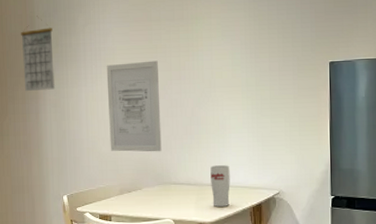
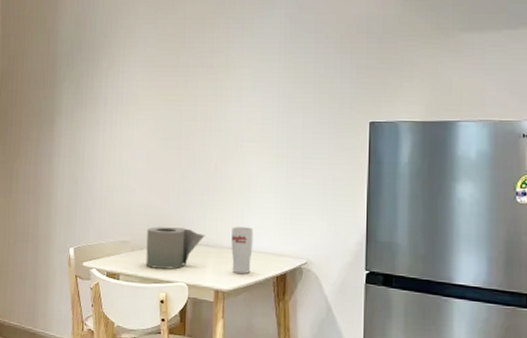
calendar: present [21,16,55,92] -> none [40,55,75,133]
wall art: present [106,60,162,152] -> none [124,109,183,208]
toilet paper roll: none [133,170,187,208] -> present [146,227,205,269]

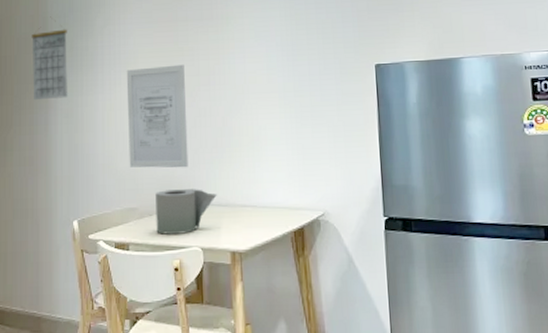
calendar: none [40,55,75,133] -> present [31,16,67,101]
wall art: none [124,109,183,208] -> present [126,64,189,168]
cup: present [231,227,253,274] -> none [244,182,268,232]

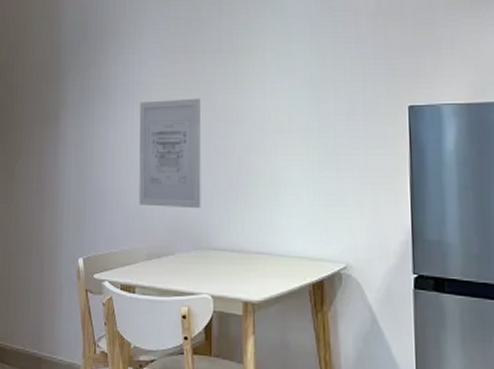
calendar: present [31,16,67,101] -> none [43,43,80,130]
toilet paper roll: present [155,189,217,235] -> none [164,231,230,279]

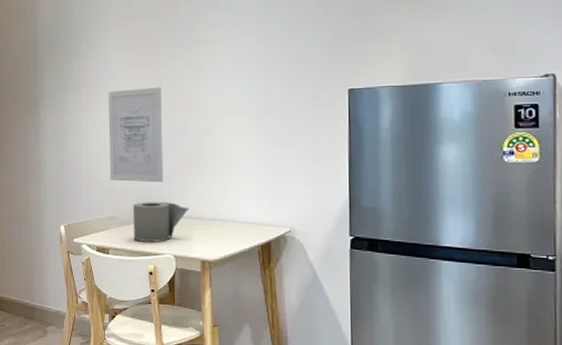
toilet paper roll: none [164,231,230,279] -> present [133,202,189,242]

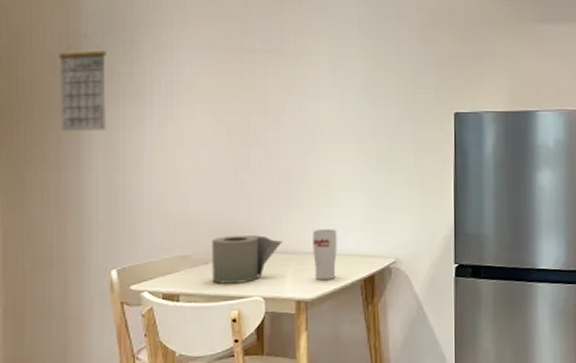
calendar: none [24,41,55,118] -> present [59,34,106,132]
wall art: present [108,87,164,183] -> none [180,100,251,213]
cup: none [215,199,237,244] -> present [313,229,337,280]

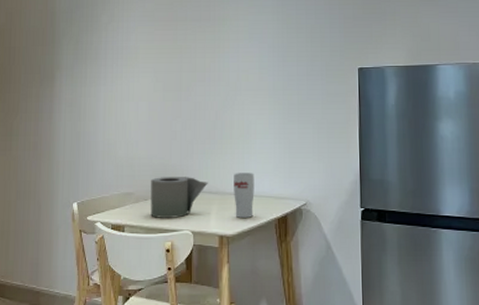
calendar: present [59,34,106,132] -> none [39,11,74,90]

